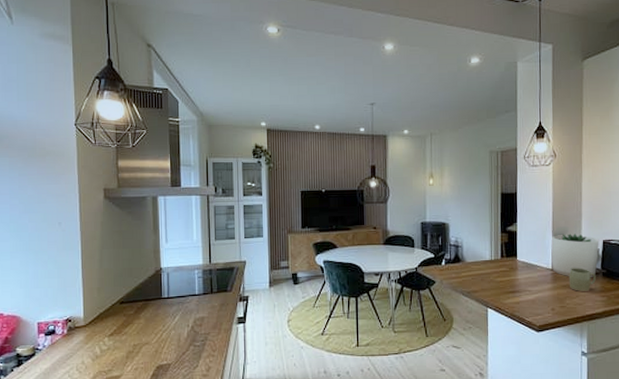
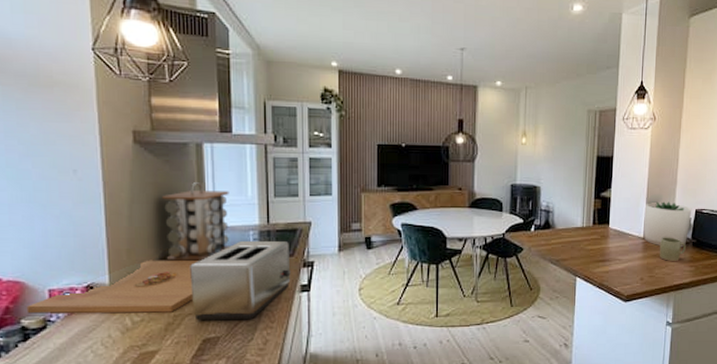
platter: none [21,296,155,343] -> present [26,259,200,314]
spice rack: none [125,229,179,298] -> present [161,182,230,262]
toaster: none [147,278,229,350] -> present [190,240,291,321]

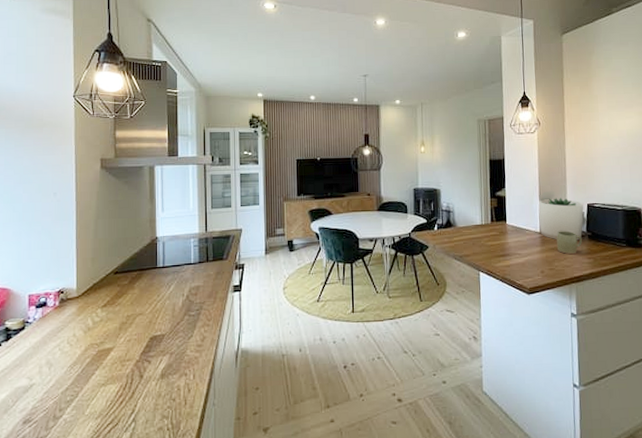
platter: present [26,259,200,314] -> none [10,266,150,316]
spice rack: present [161,182,230,262] -> none [120,199,175,268]
toaster: present [190,240,291,321] -> none [141,247,225,320]

